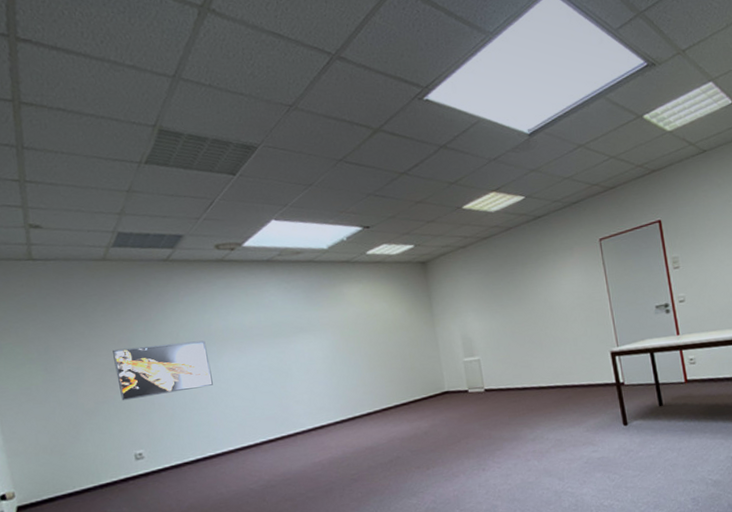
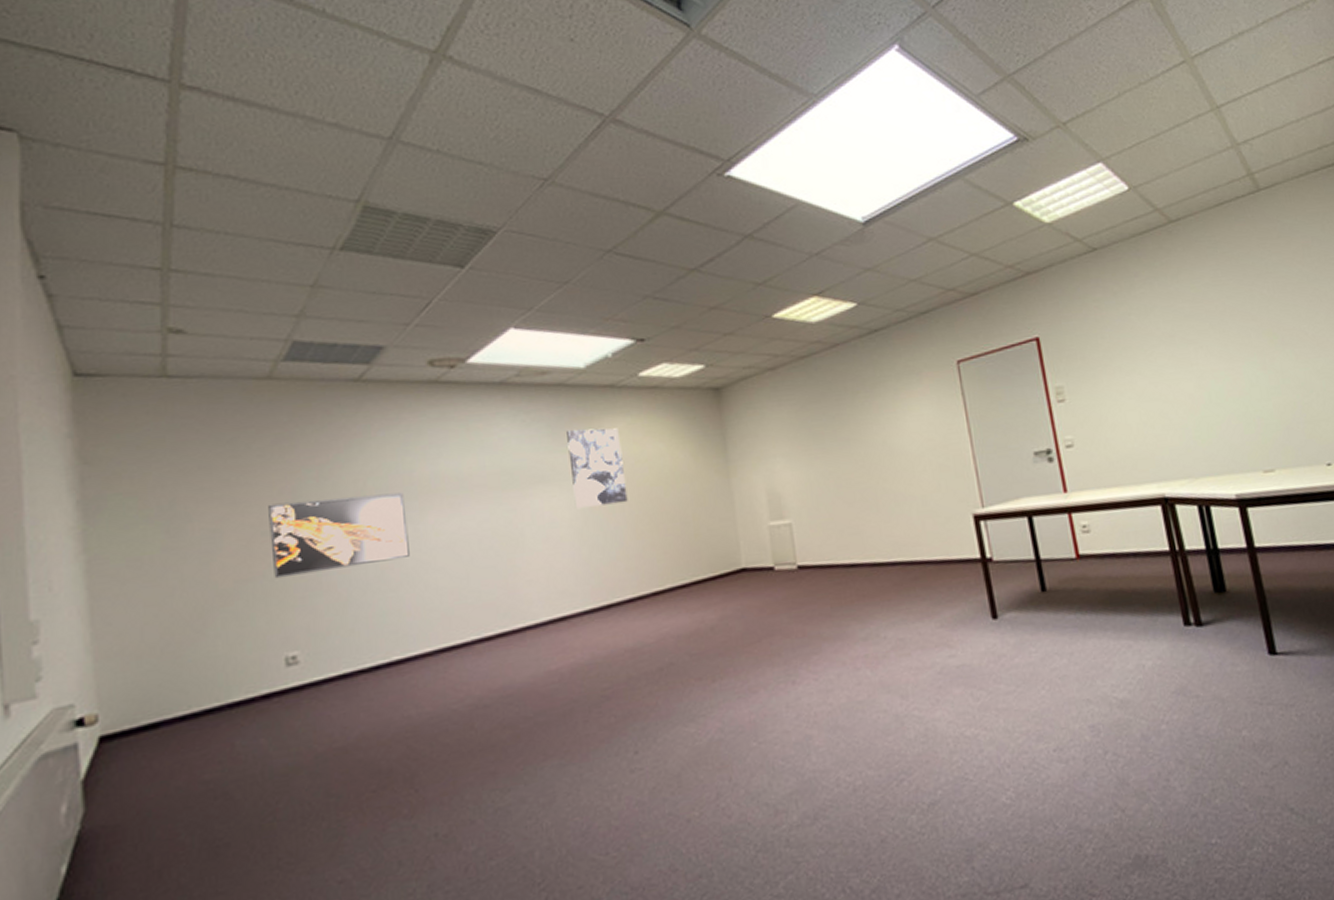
wall art: none [317,292,363,350] -> present [567,428,628,508]

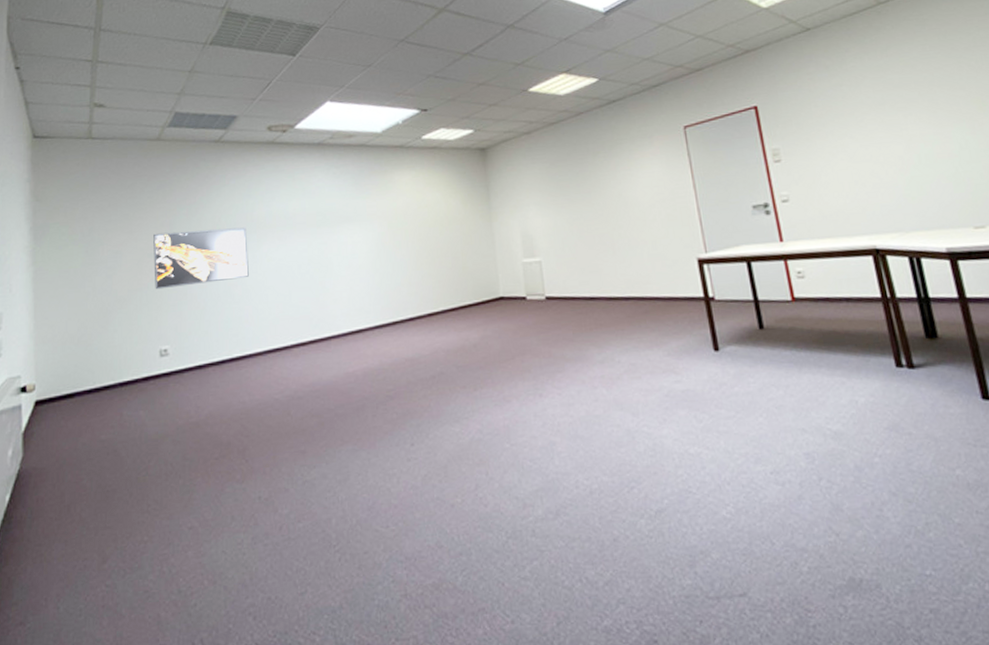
wall art: present [567,428,628,508] -> none [366,180,411,243]

